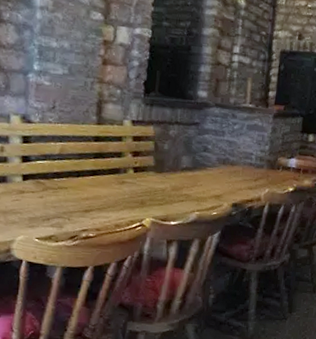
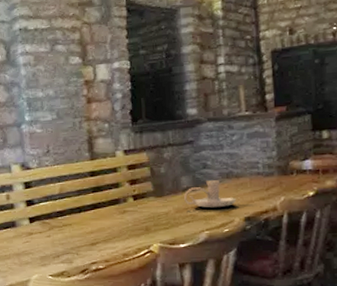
candle holder: none [182,164,228,192] -> present [184,180,236,209]

